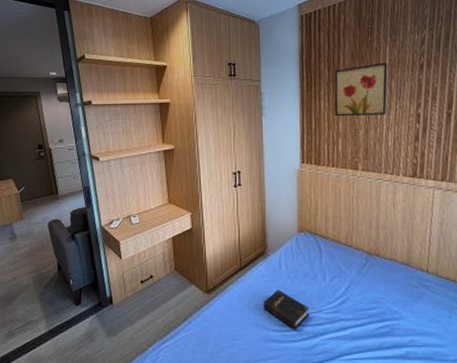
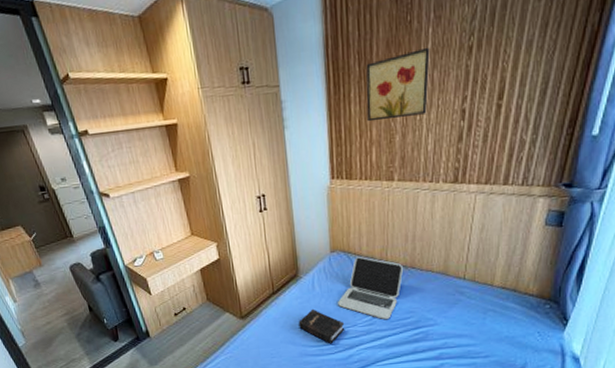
laptop: none [303,240,368,309] -> present [338,257,404,320]

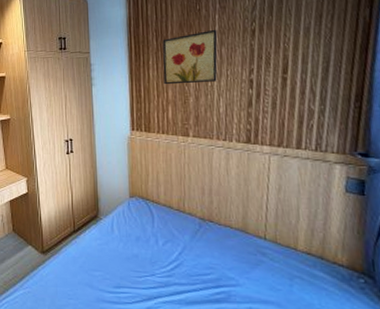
hardback book: present [298,309,345,344] -> none [97,252,143,293]
laptop: present [338,257,404,320] -> none [136,205,202,274]

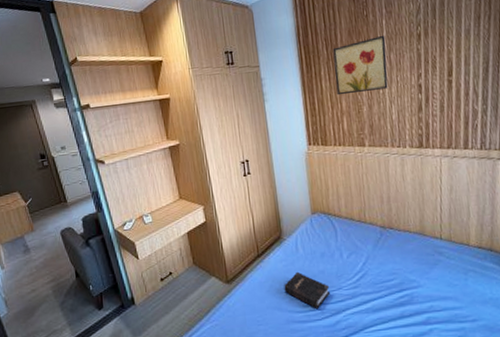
hardback book: none [97,252,143,293] -> present [284,271,331,310]

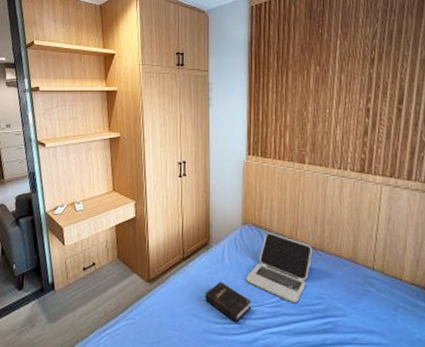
laptop: none [322,218,383,283] -> present [246,233,313,304]
wall art: present [332,35,388,96] -> none [282,55,338,109]

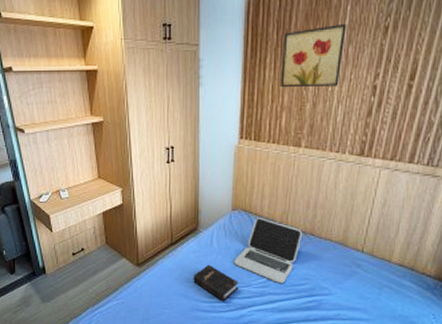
wall art: none [282,55,338,109] -> present [280,23,347,88]

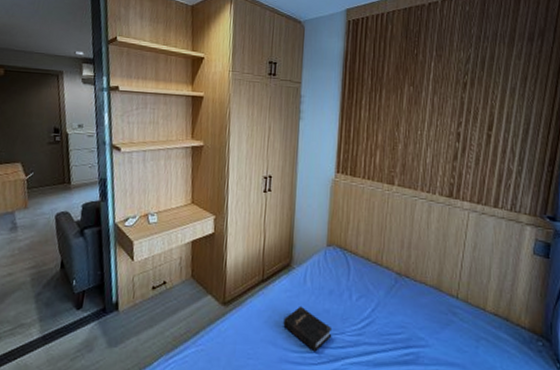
laptop: present [234,218,303,284] -> none [328,256,398,332]
wall art: present [280,23,347,88] -> none [375,76,431,130]

